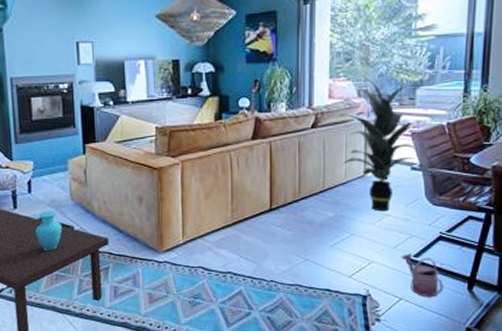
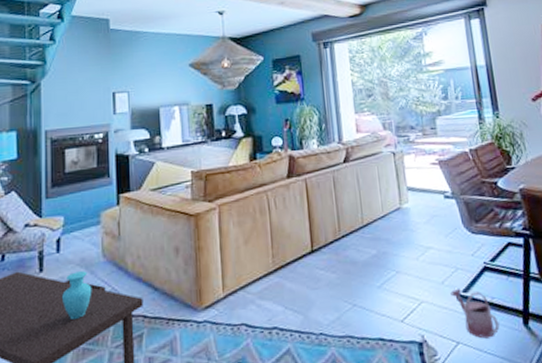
indoor plant: present [336,77,421,212] -> none [365,111,446,245]

